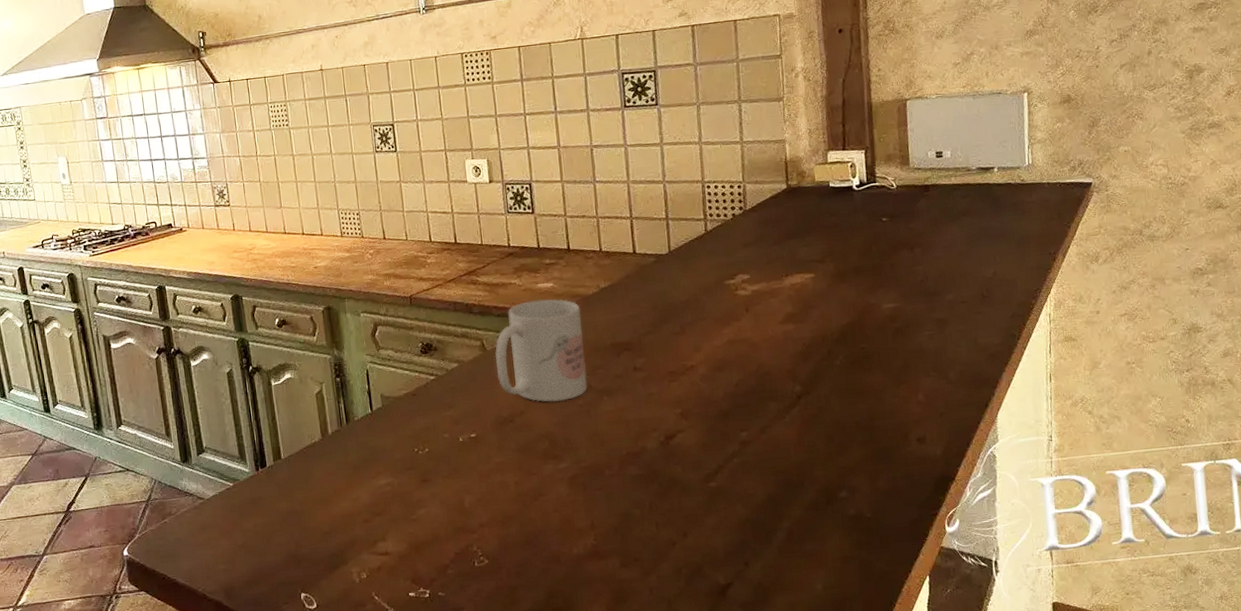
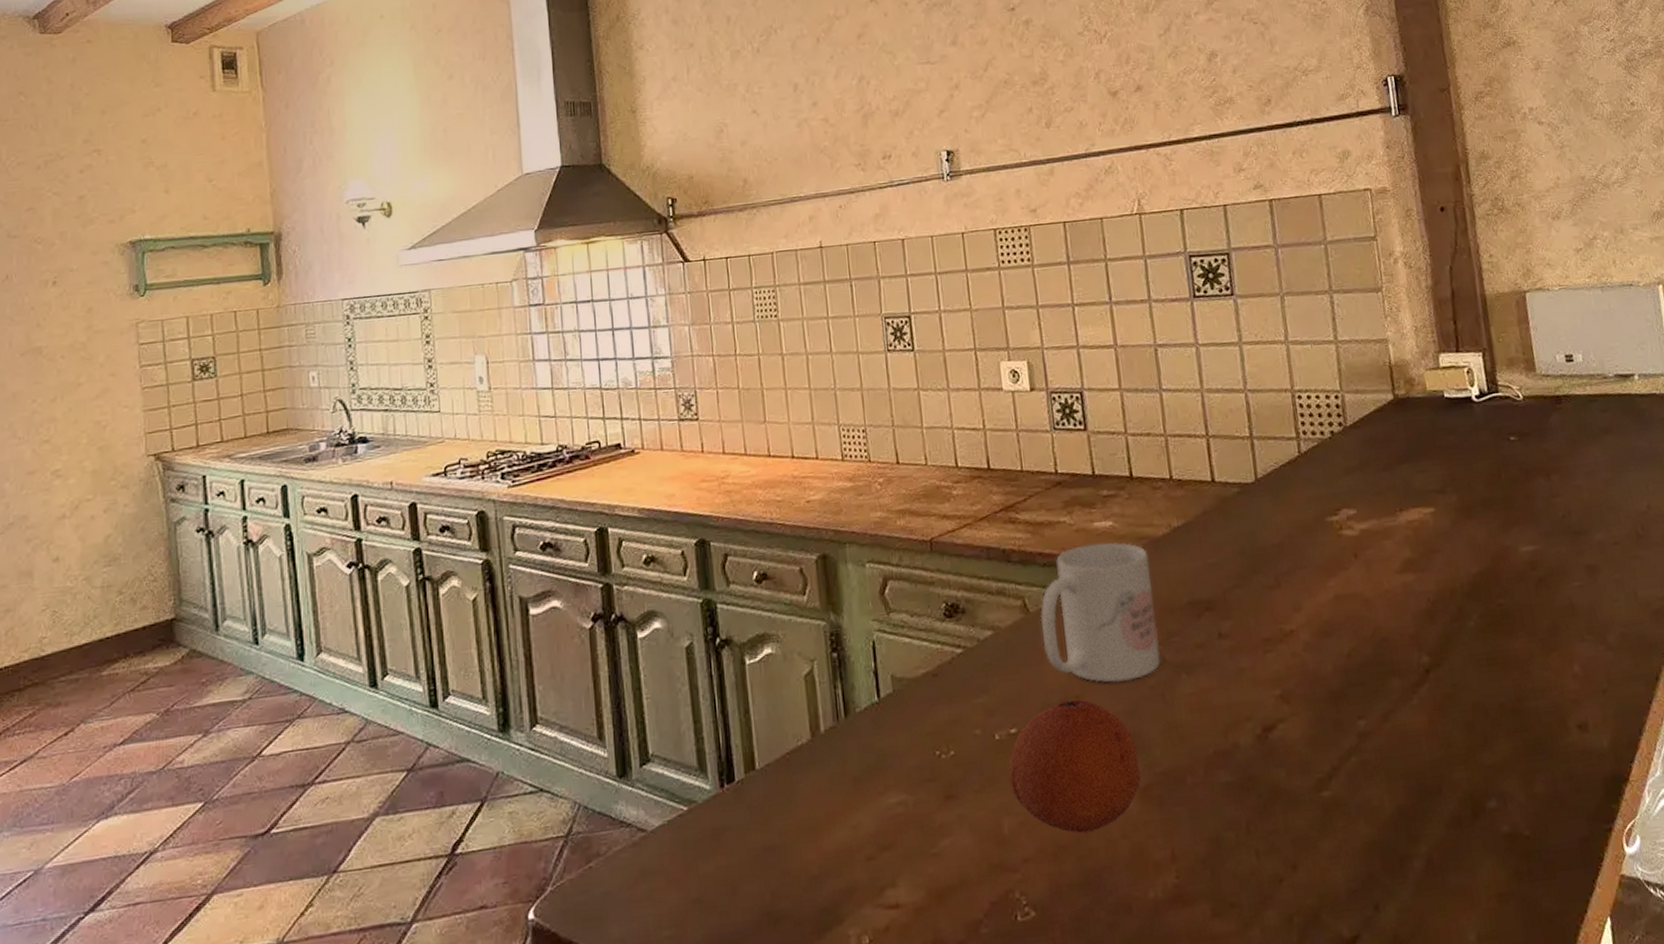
fruit: none [469,413,570,508] -> present [1008,699,1141,833]

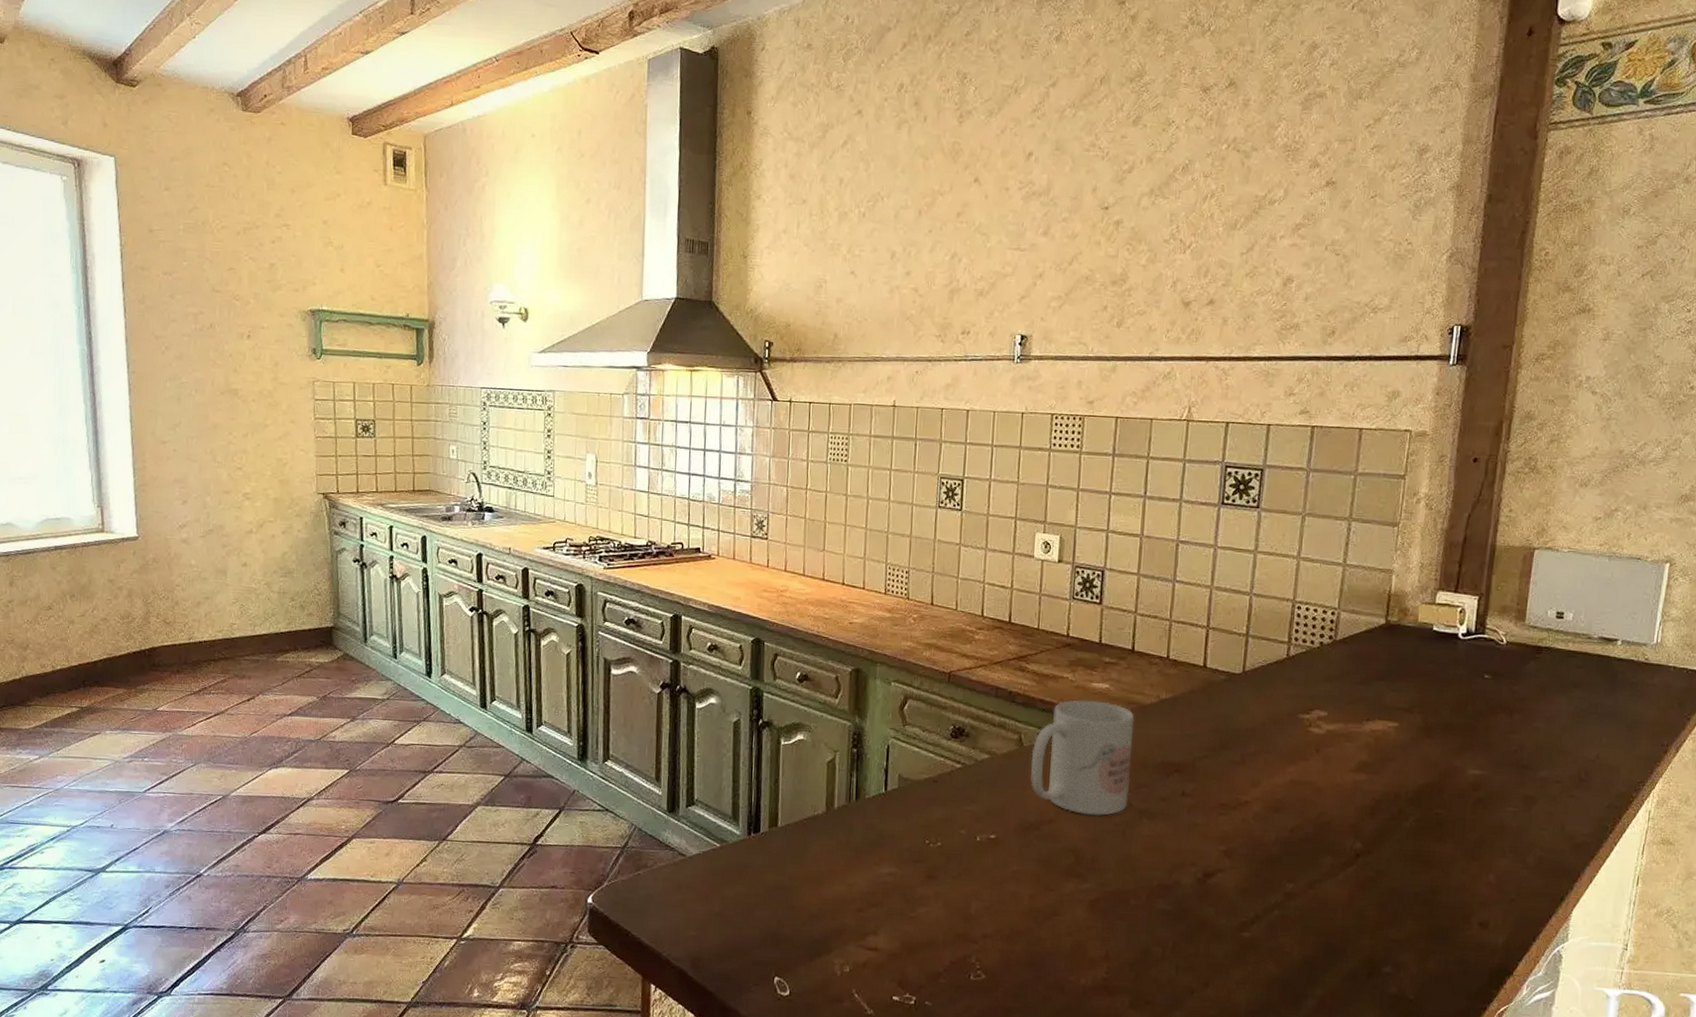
fruit: present [1008,699,1141,833] -> none [982,821,1093,925]

